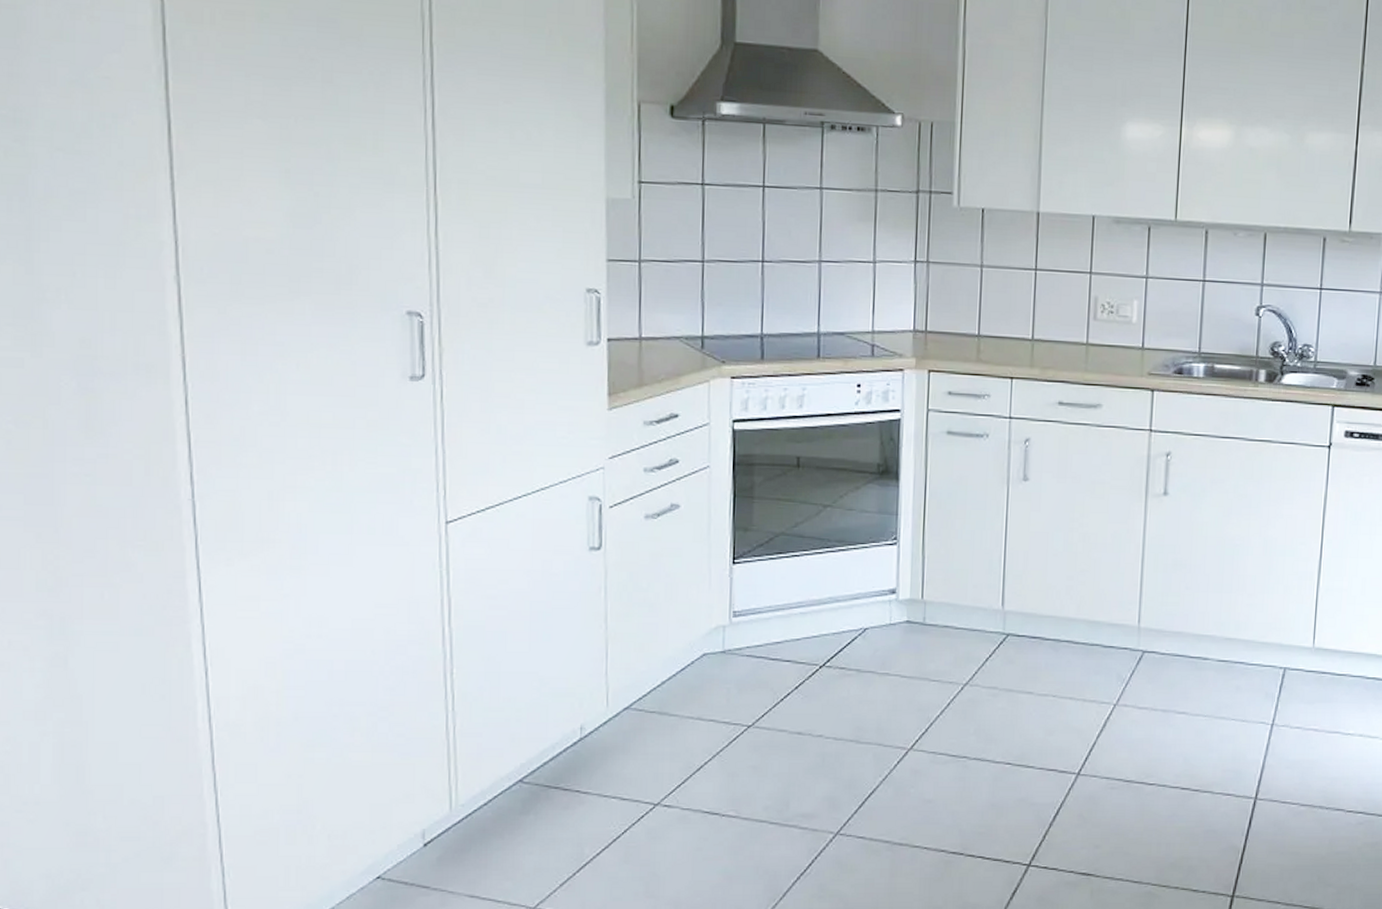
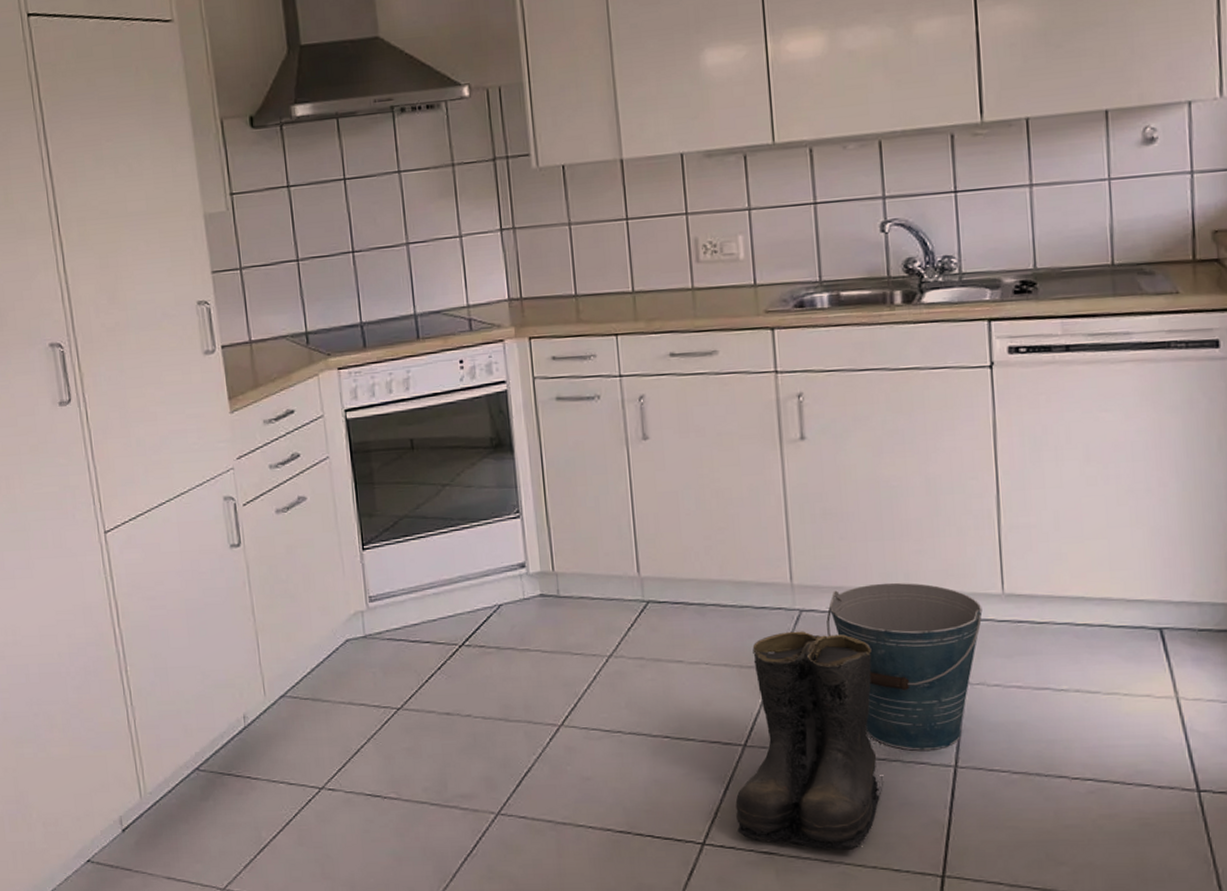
boots: none [1061,670,1200,871] -> present [735,631,884,849]
bucket: none [1164,631,1295,783] -> present [826,582,983,751]

